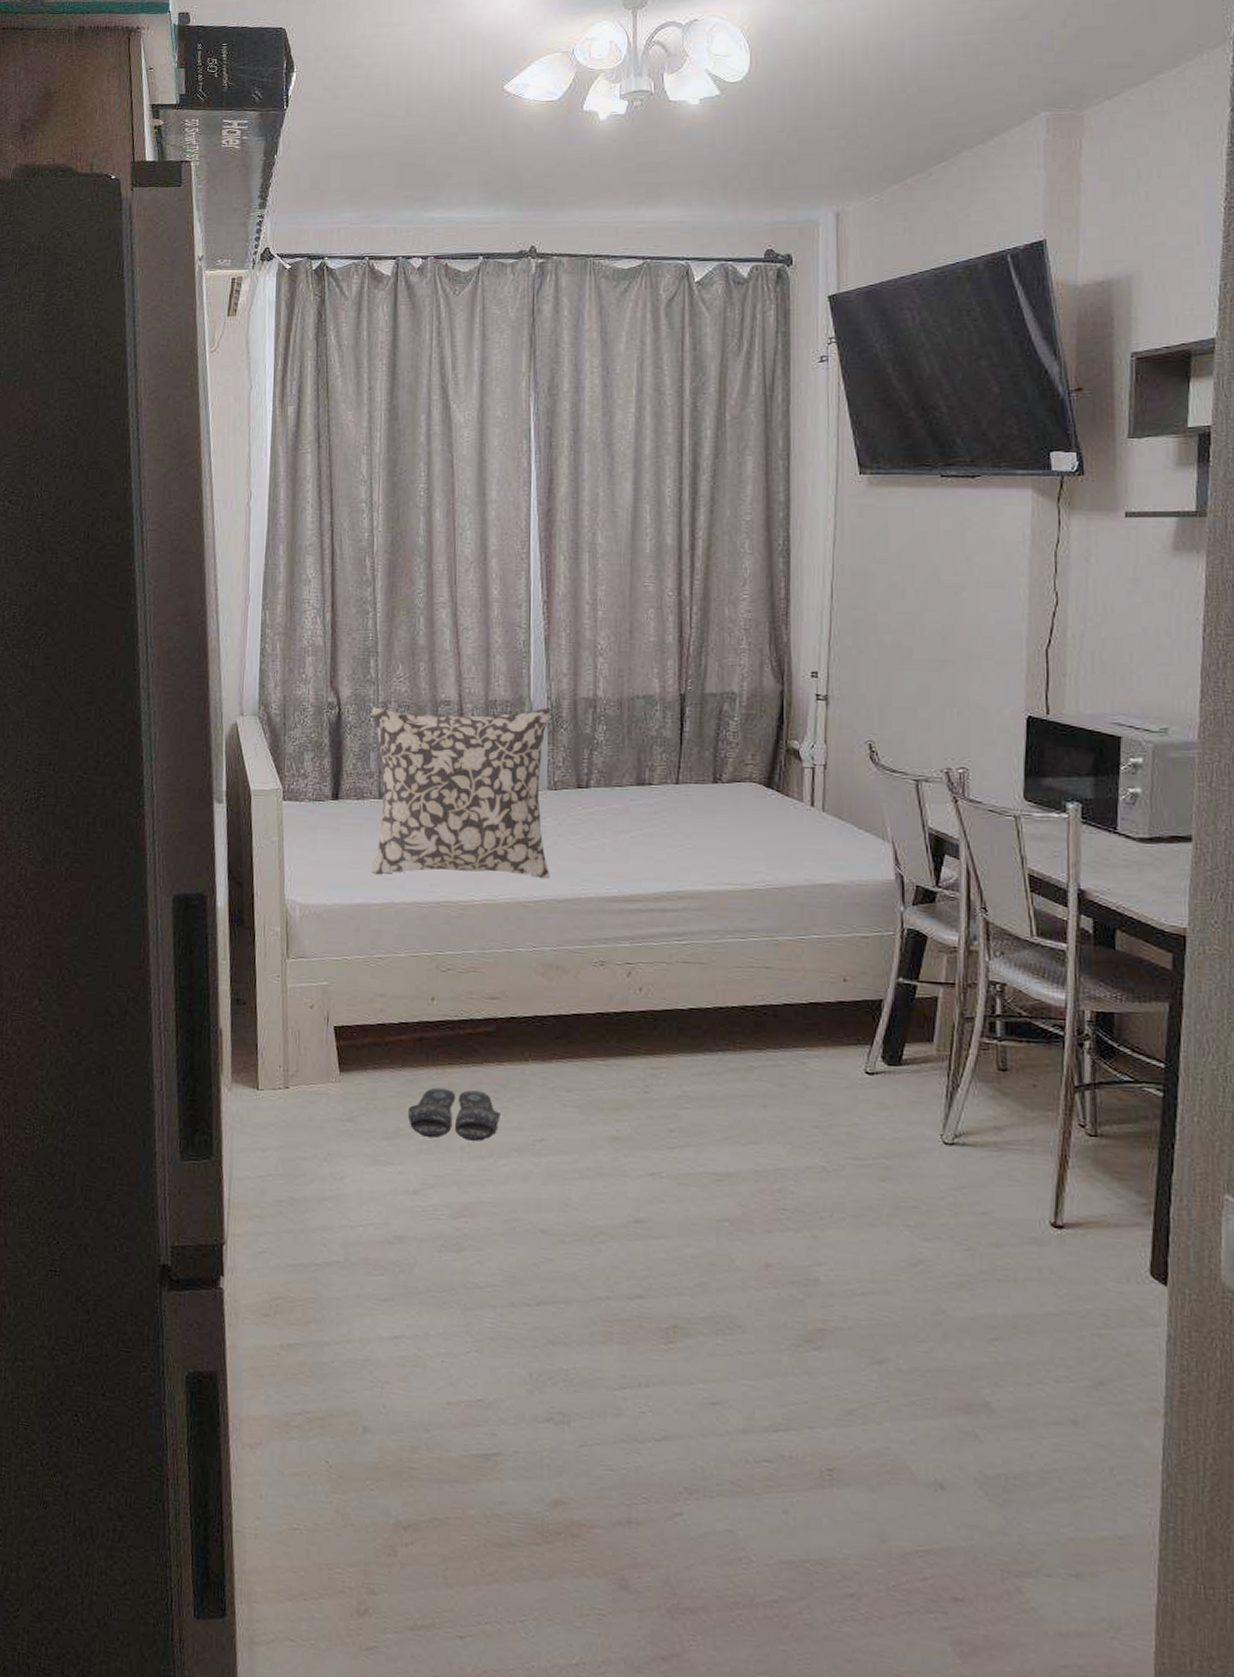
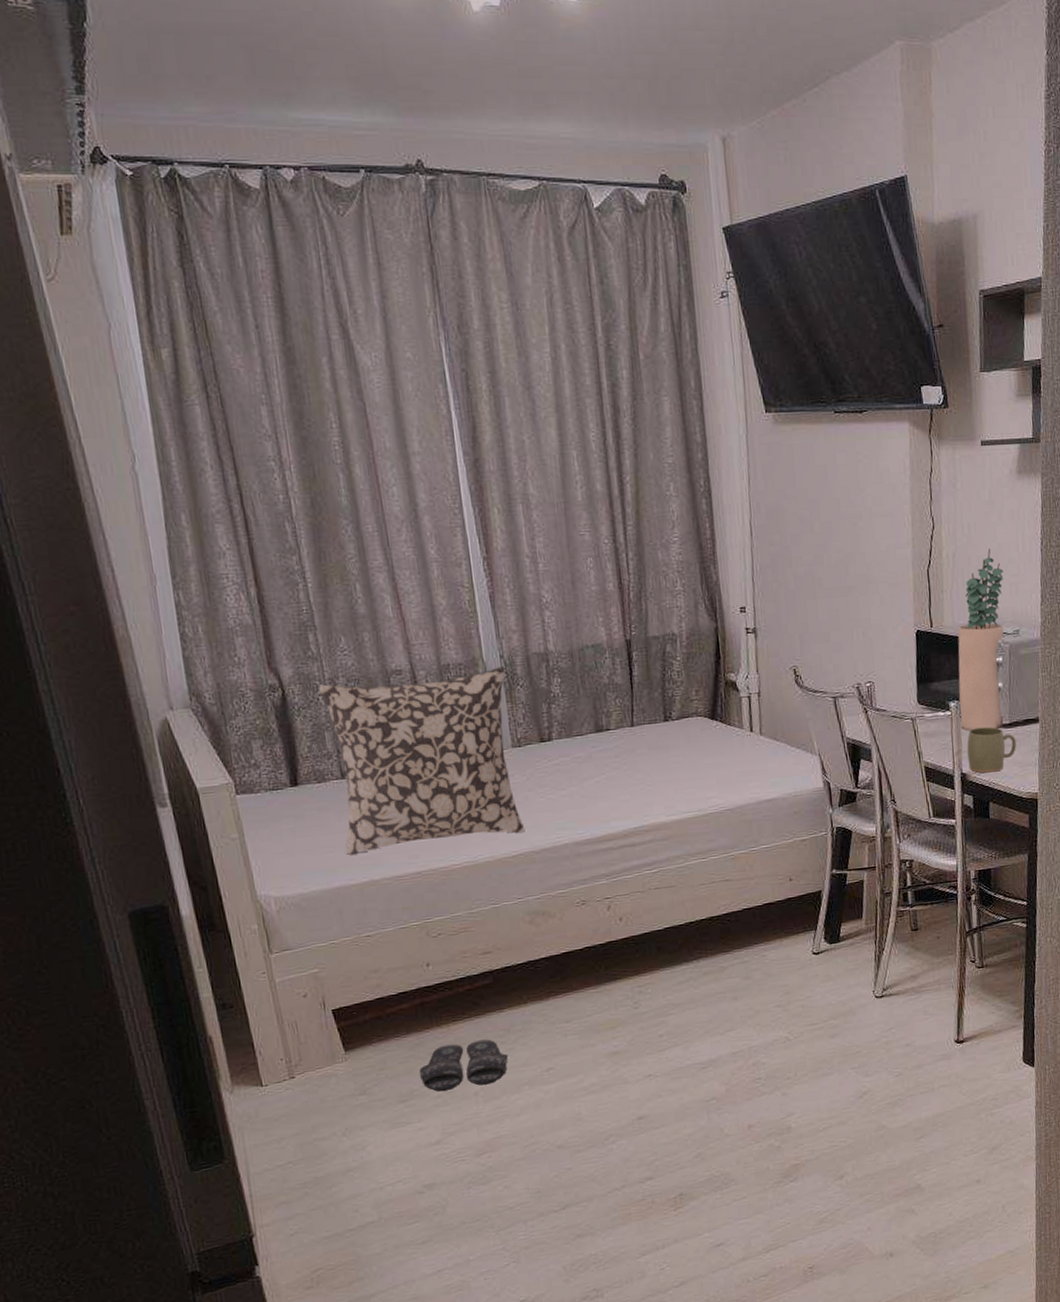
vase: none [1078,632,1150,844] -> present [957,549,1005,731]
mug: none [1088,837,1158,894] -> present [967,726,1017,773]

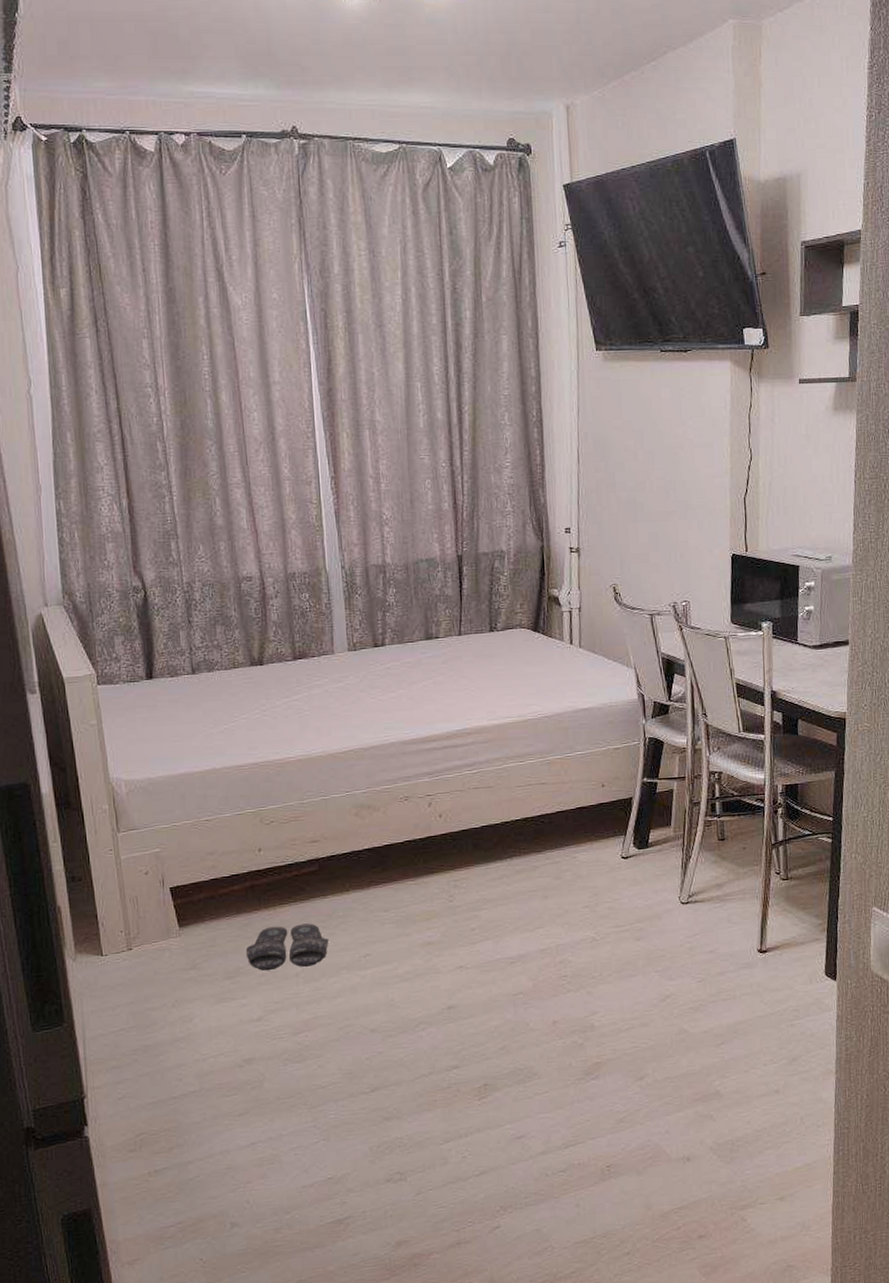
pillow: present [319,667,525,856] -> none [177,577,356,745]
vase: present [957,549,1005,731] -> none [770,480,818,651]
mug: present [967,726,1017,773] -> none [778,647,826,692]

